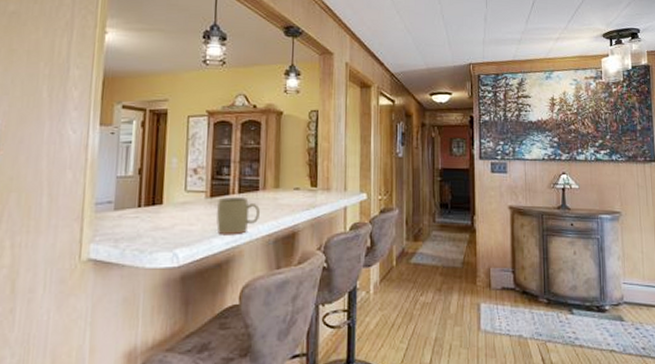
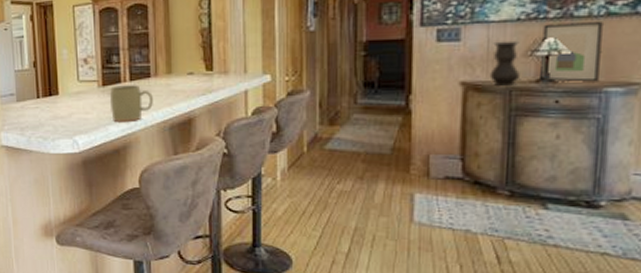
vase: none [528,175,547,210] -> present [489,40,520,86]
picture frame: none [559,164,596,210] -> present [540,22,605,83]

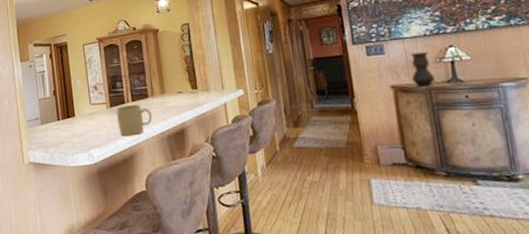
picture frame: present [540,22,605,83] -> none [444,33,495,82]

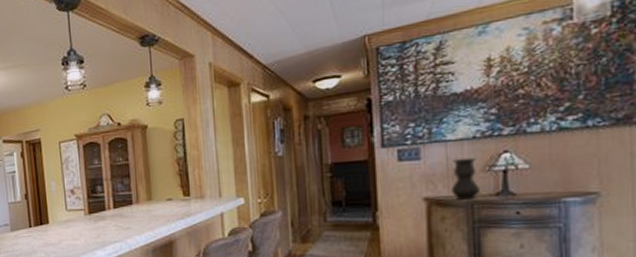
mug: present [116,104,152,136] -> none [95,212,136,246]

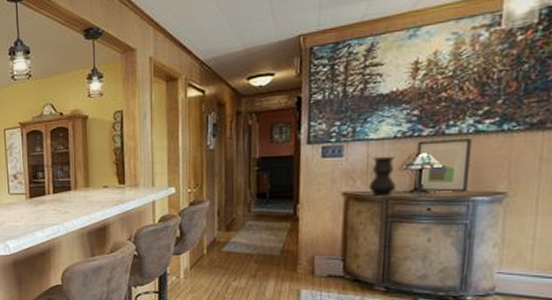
picture frame: none [499,137,558,195] -> present [414,139,473,193]

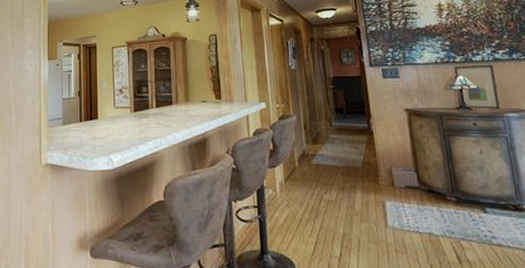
vase: present [368,156,396,196] -> none [422,78,445,112]

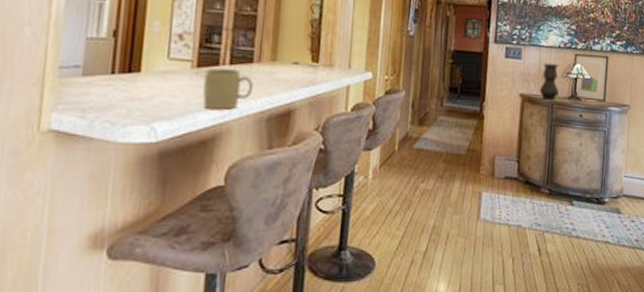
mug: none [139,111,175,142] -> present [202,68,253,110]
vase: none [422,78,445,112] -> present [539,62,559,100]

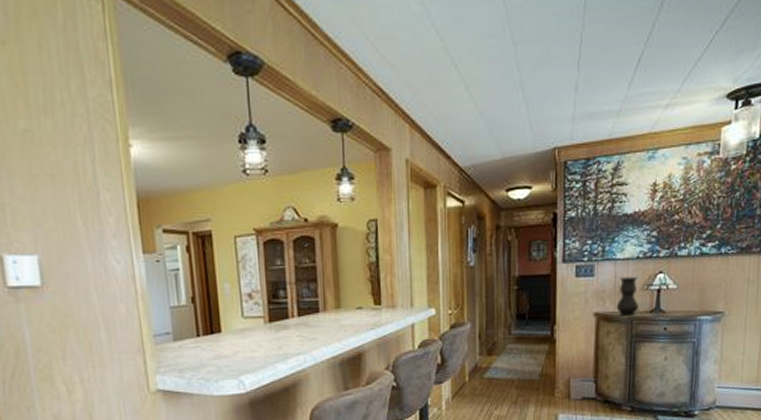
mug: present [202,68,253,110] -> none [276,320,322,359]
picture frame: present [571,53,610,102] -> none [653,261,699,312]

